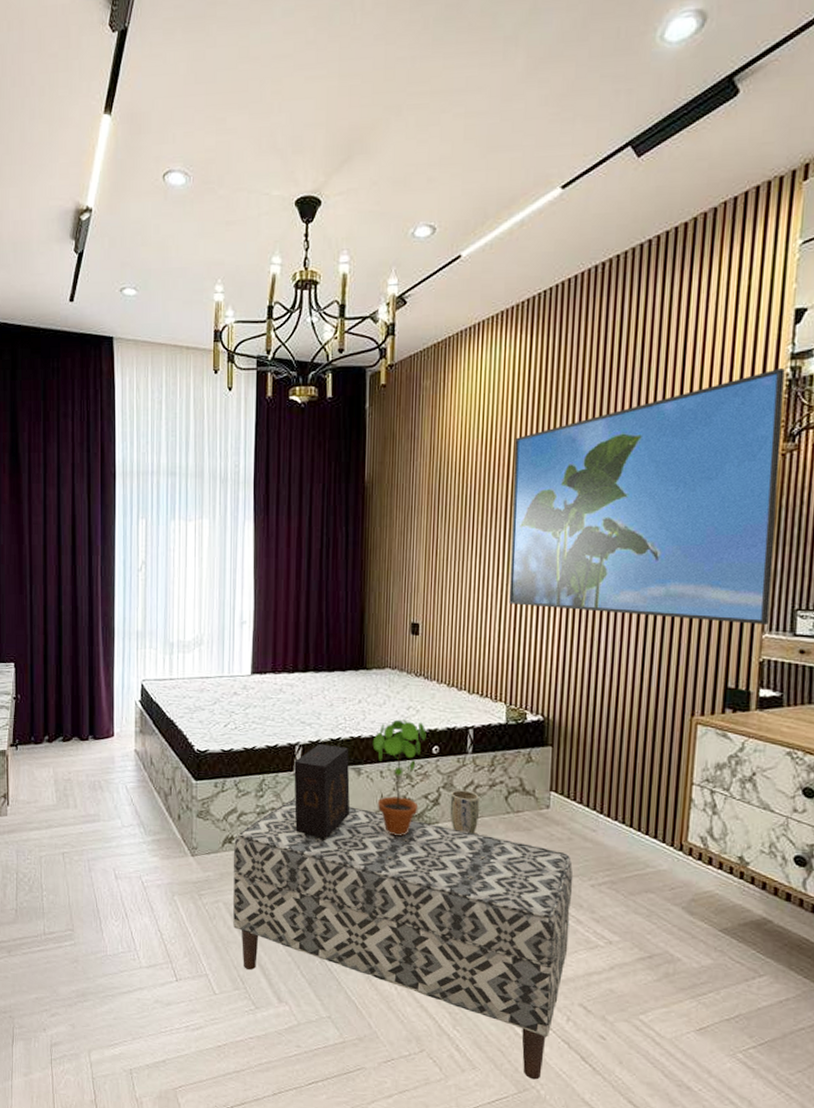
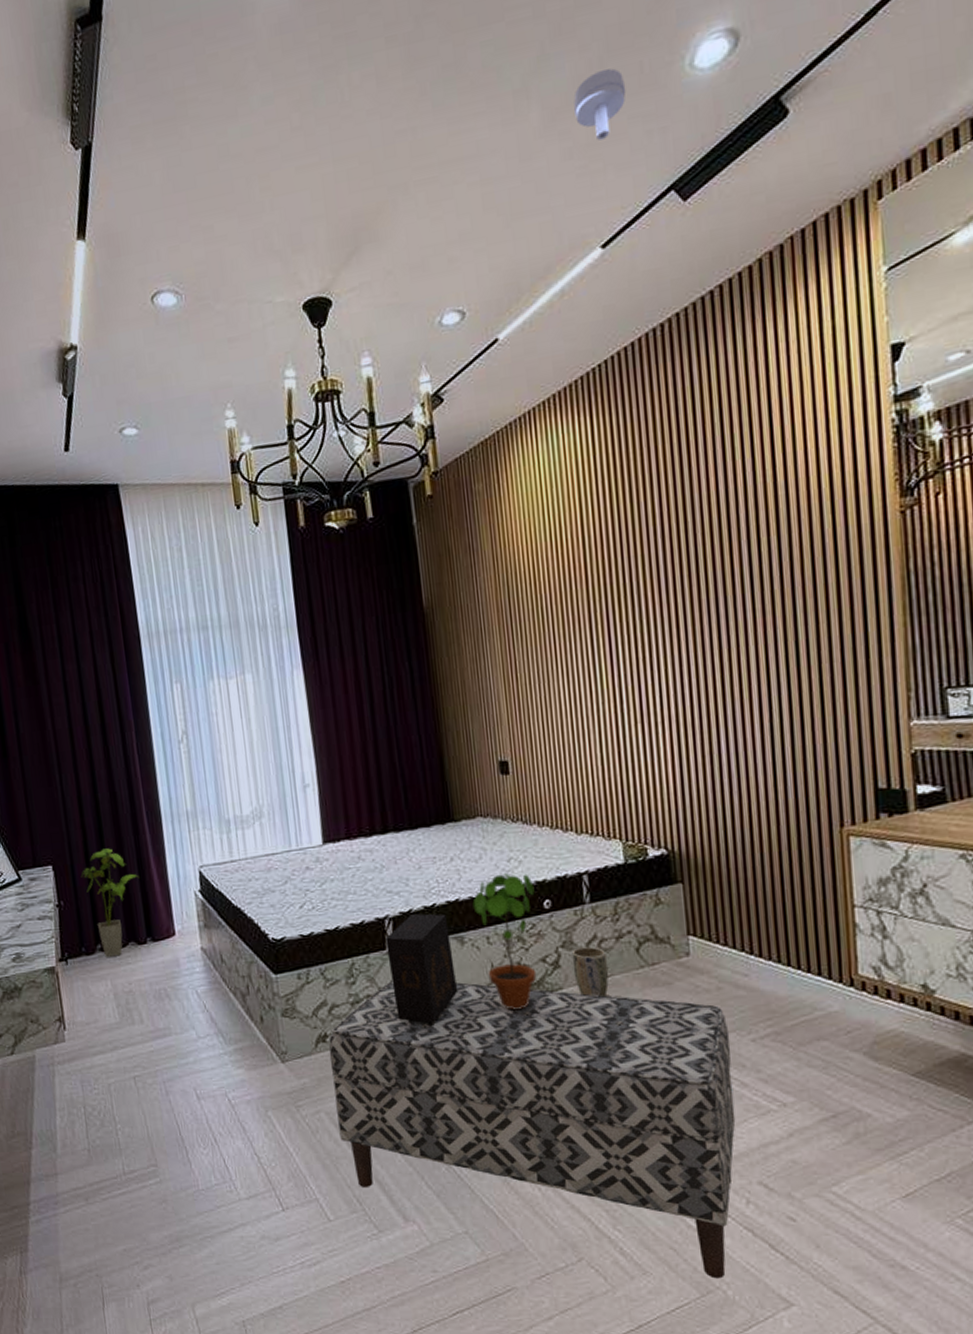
house plant: none [38,654,89,749] -> present [81,848,140,958]
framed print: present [509,369,785,624] -> none [589,414,915,725]
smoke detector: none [555,30,603,92] -> present [573,68,627,141]

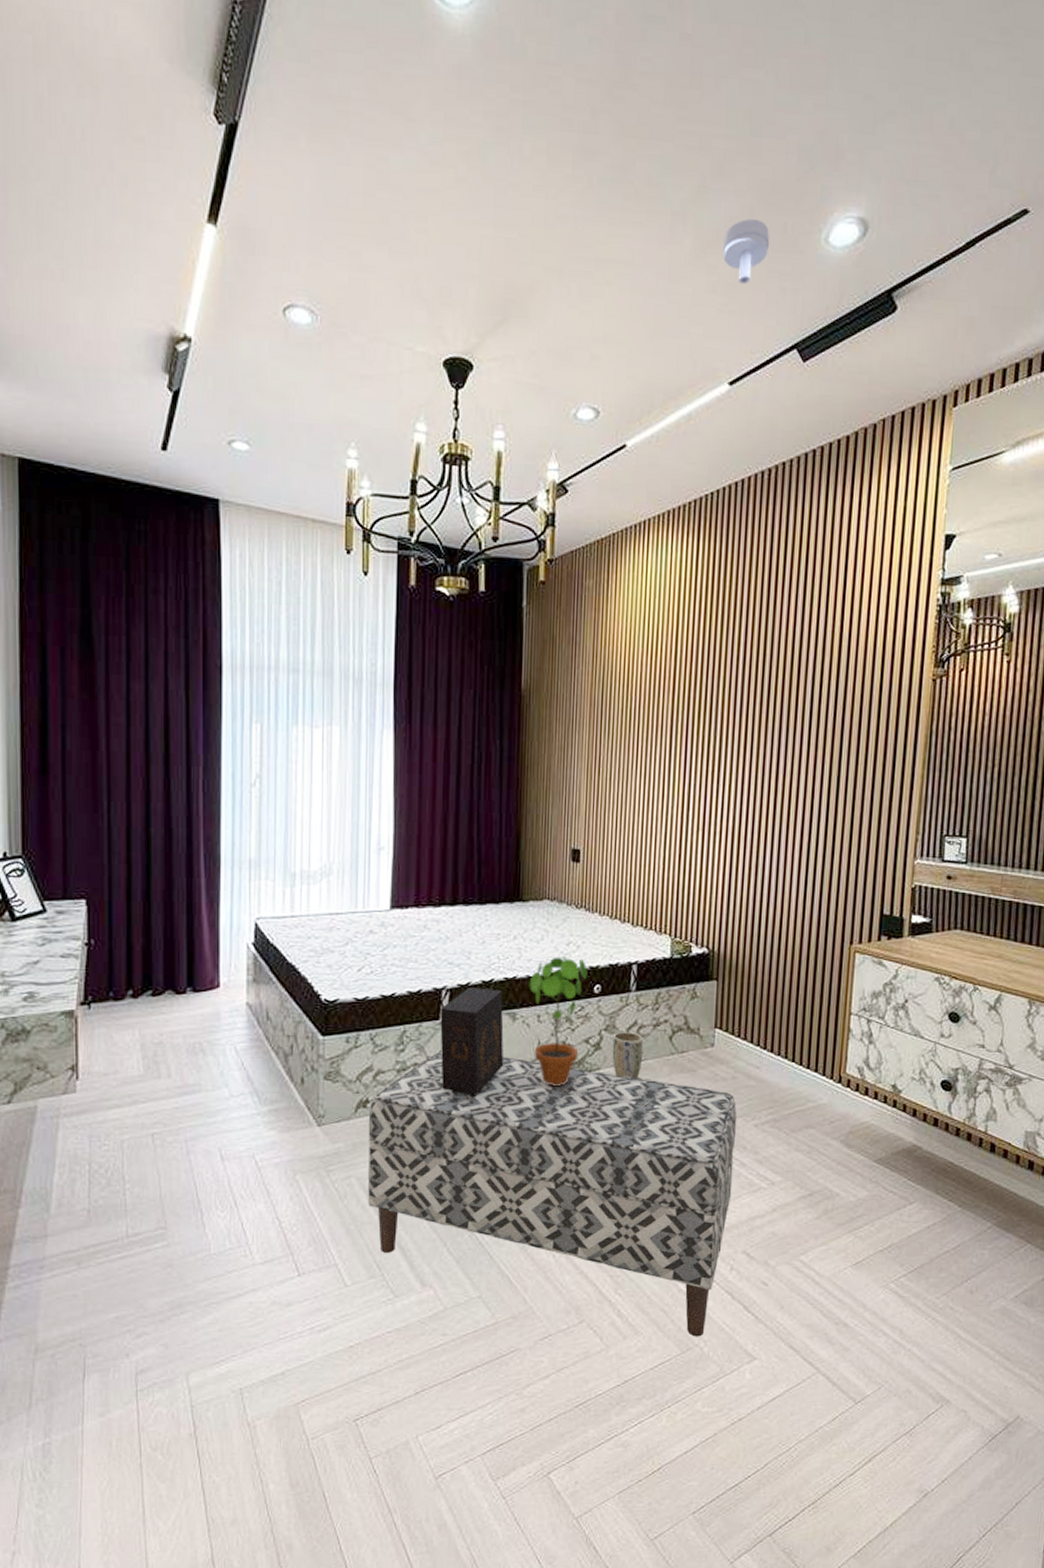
house plant: present [81,848,140,958] -> none [118,888,187,1006]

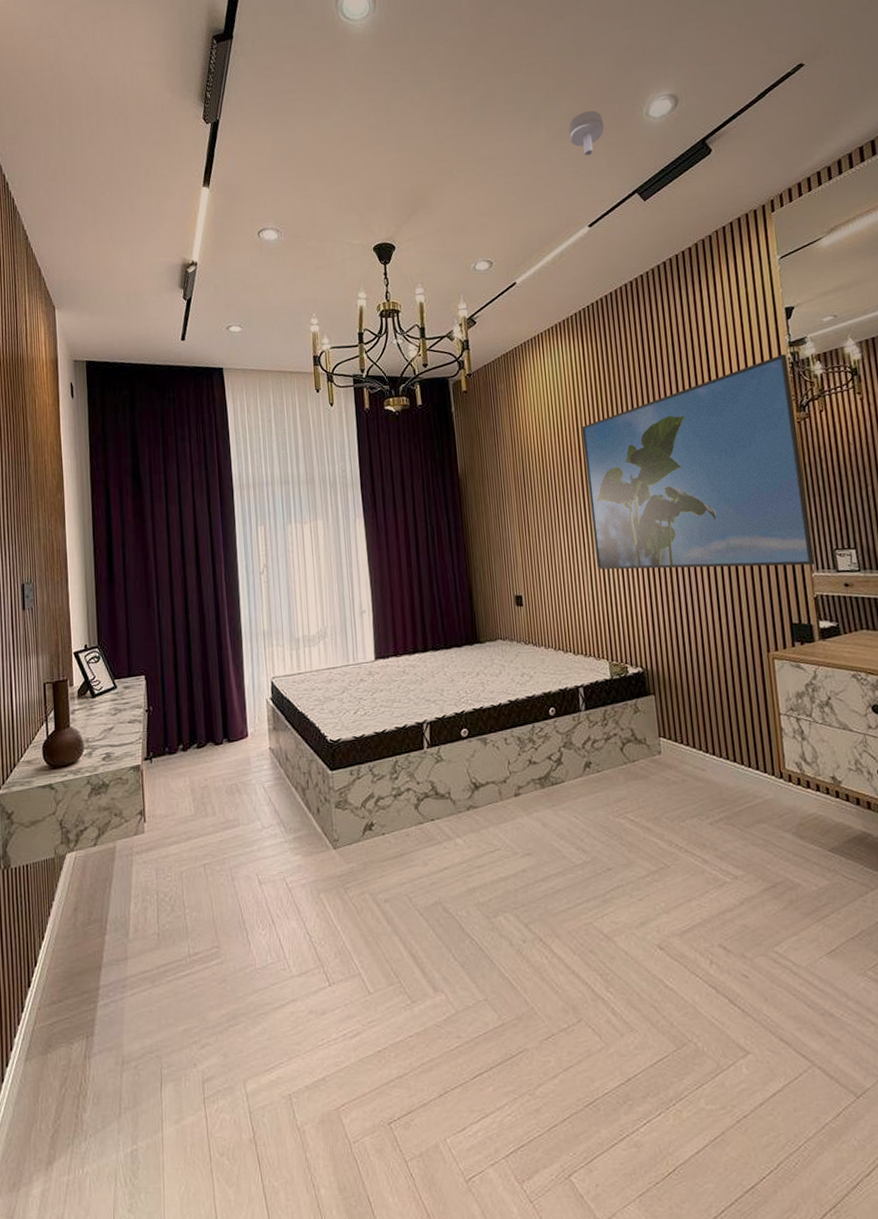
bench: present [368,1049,737,1337] -> none [374,775,700,1032]
decorative box: present [440,987,504,1094] -> none [424,719,482,812]
potted plant: present [529,955,588,1085] -> none [494,685,544,800]
plant pot: present [612,1032,643,1079] -> none [571,747,600,788]
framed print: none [674,593,936,850] -> present [582,354,815,570]

